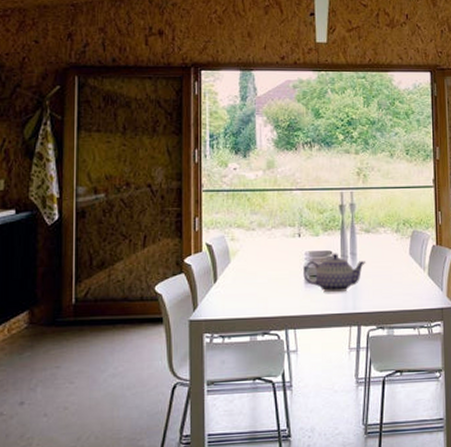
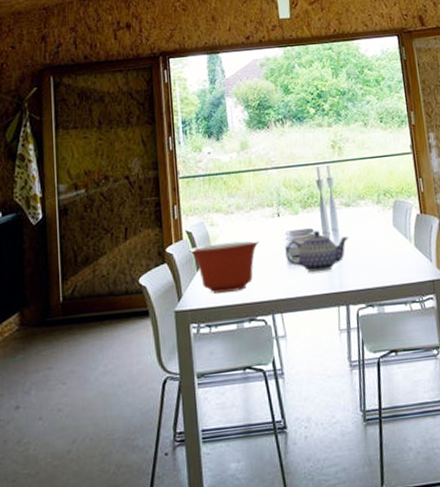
mixing bowl: none [208,257,278,306] -> present [189,240,259,294]

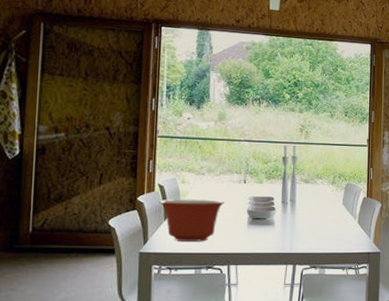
teapot: present [285,230,350,272] -> none [247,199,304,235]

